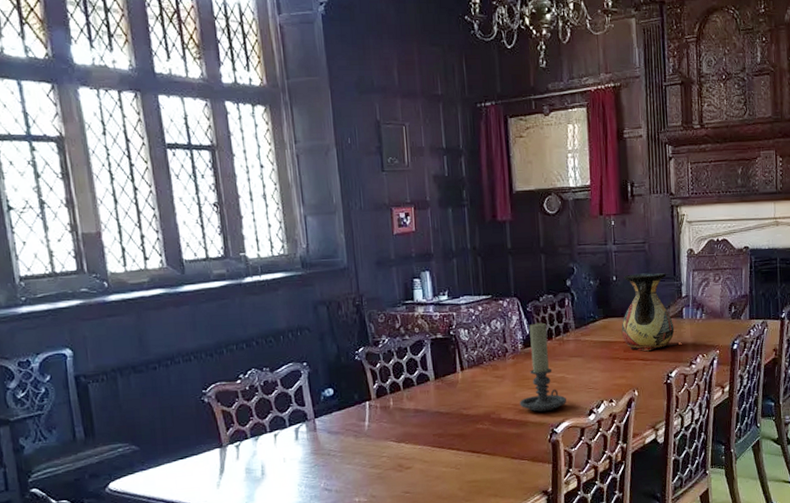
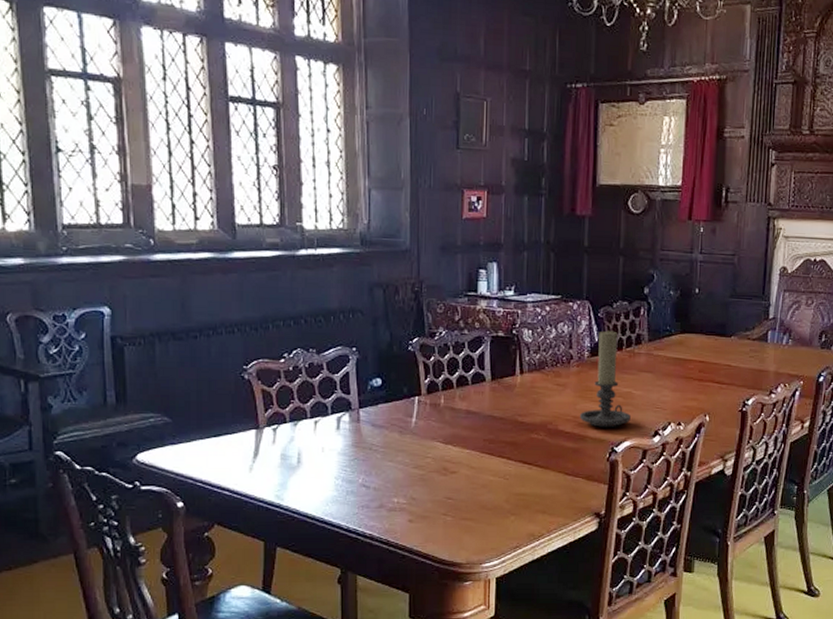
vase: present [621,273,679,352] -> none [698,288,760,375]

